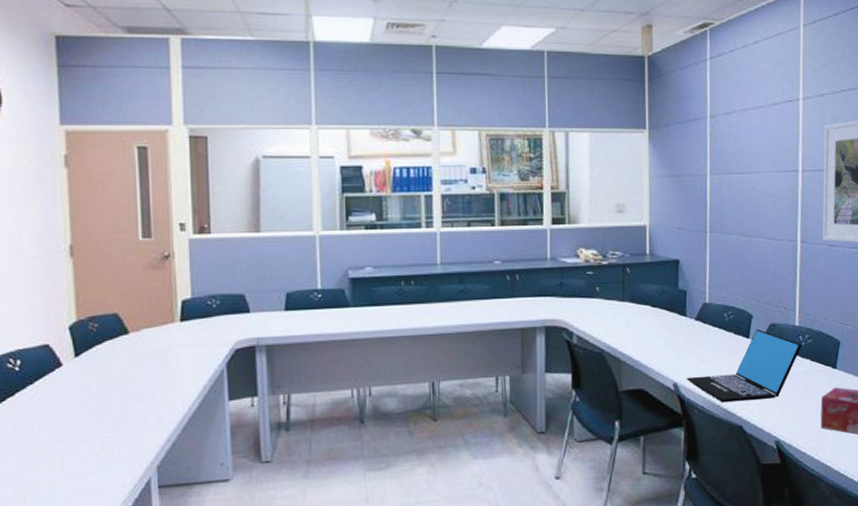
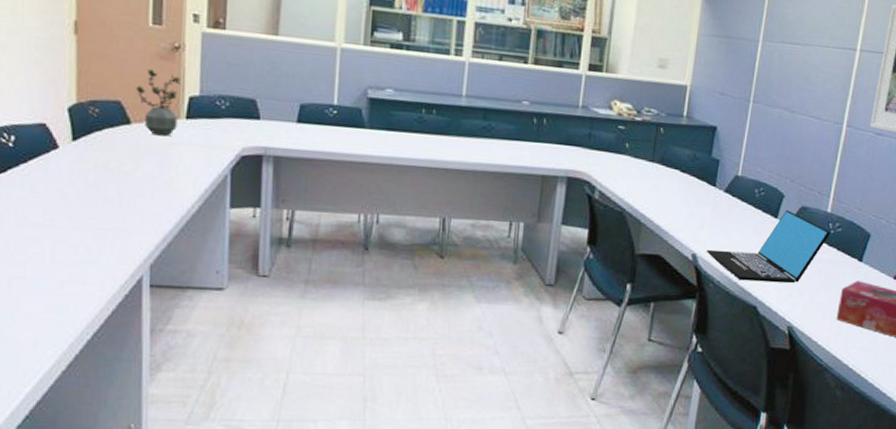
potted plant: none [130,279,173,341] -> present [135,68,181,136]

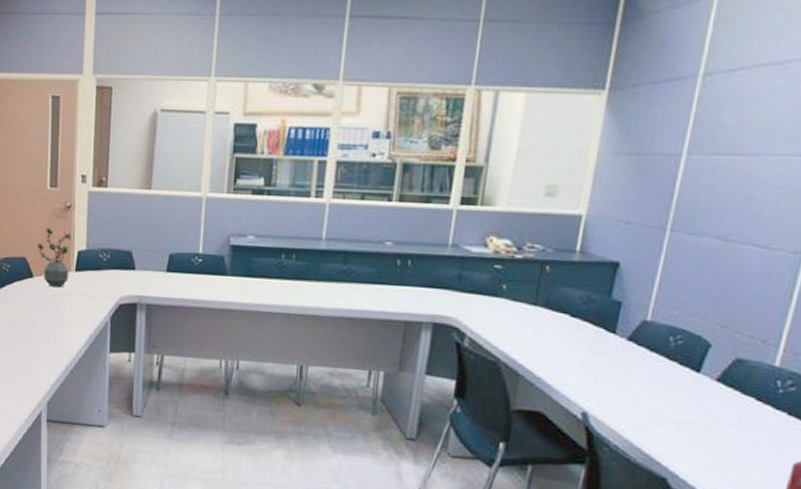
laptop: present [706,210,831,284] -> none [600,363,780,453]

